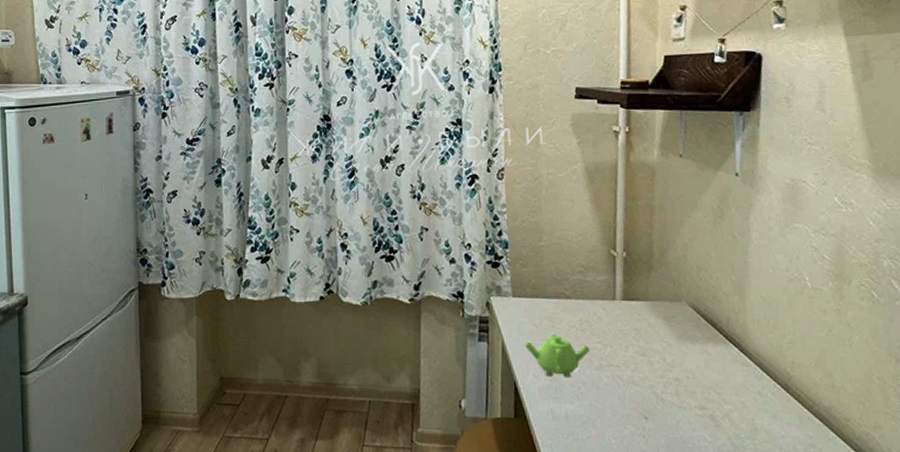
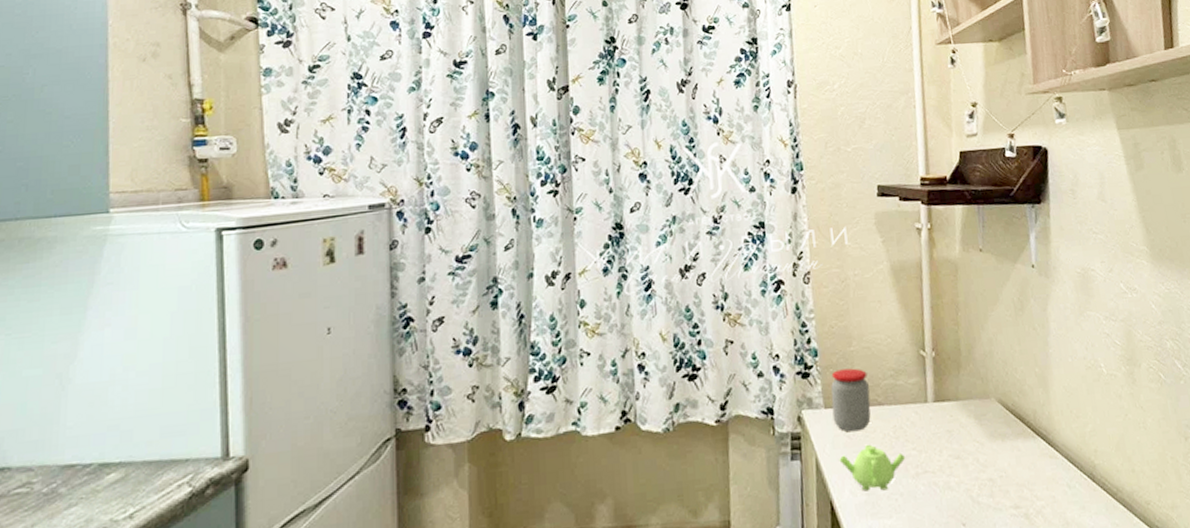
jar: none [519,262,558,321] -> present [831,368,871,432]

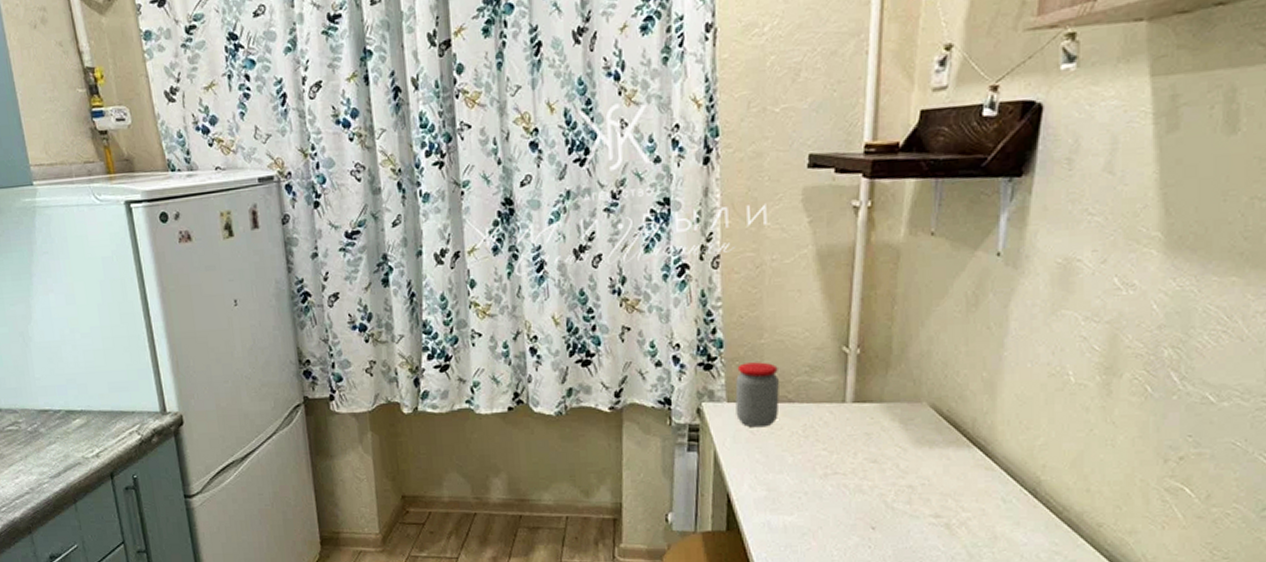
teapot: present [839,444,906,492] -> none [739,441,815,488]

